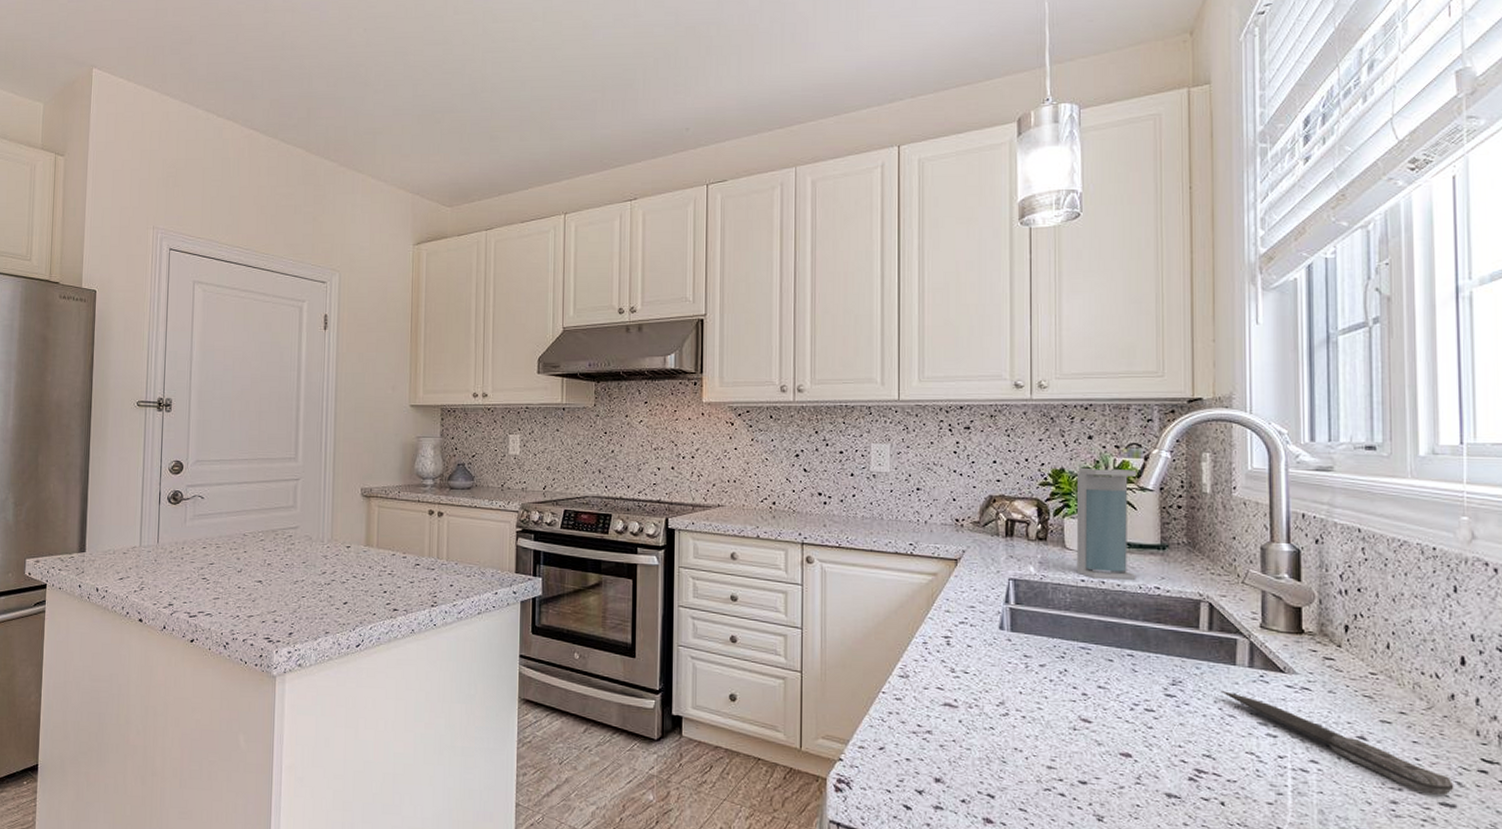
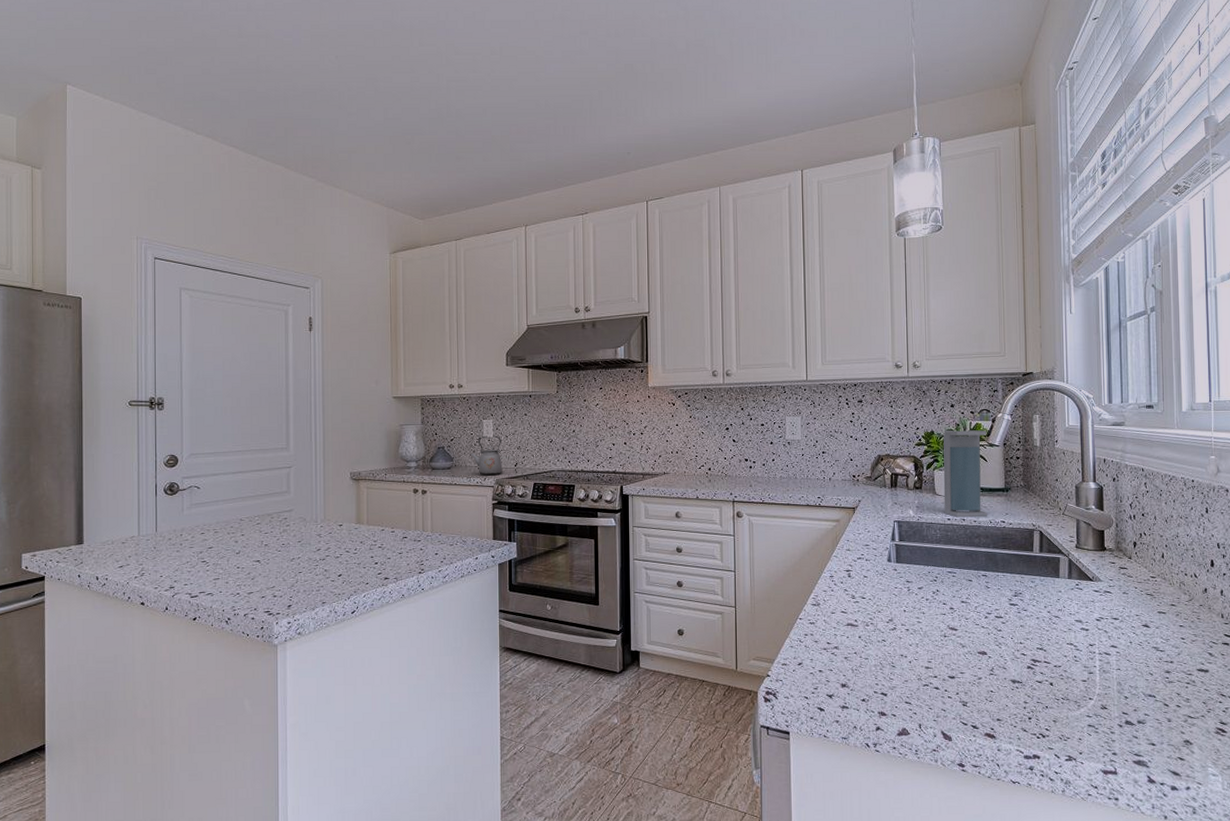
kettle: none [493,452,529,499] -> present [470,435,503,476]
knife: present [1220,691,1454,796] -> none [1049,598,1207,664]

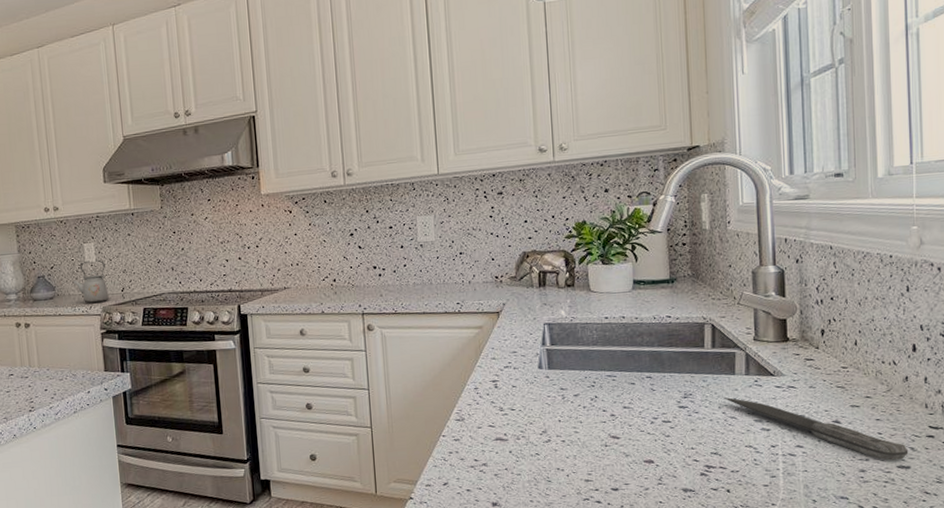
soap dispenser: present [943,430,988,518] -> none [597,215,651,316]
knife: none [1049,598,1207,664] -> present [723,397,909,461]

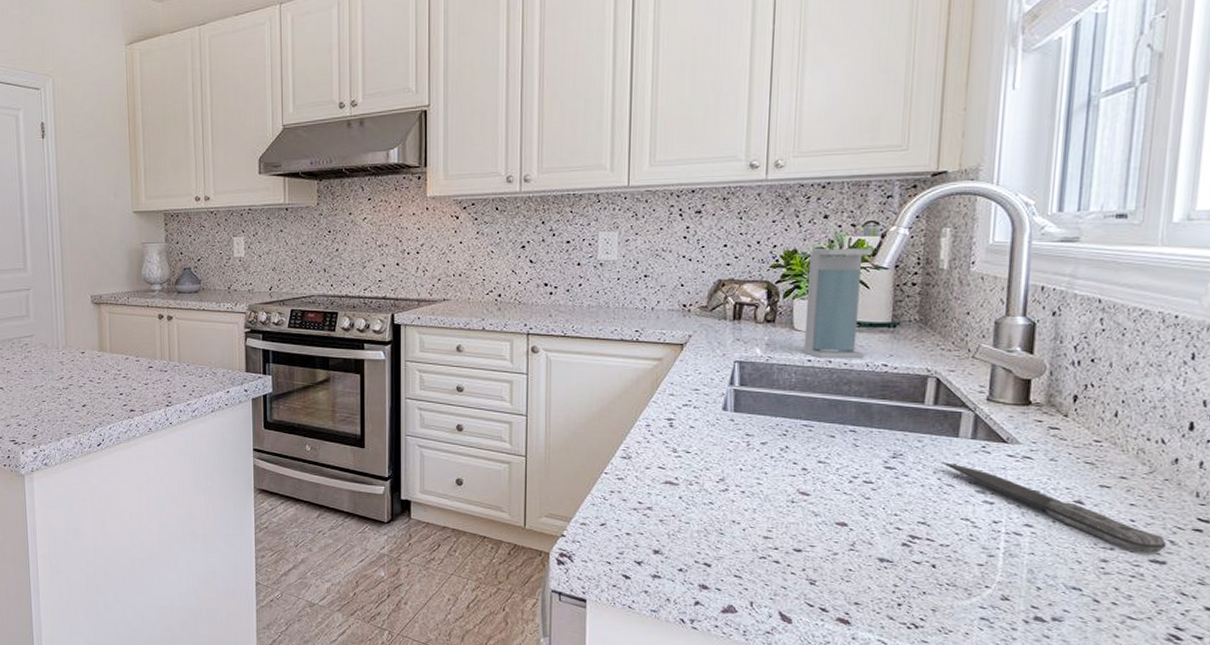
kettle: present [72,259,109,304] -> none [219,255,256,301]
soap dispenser: none [597,215,651,316] -> present [803,248,871,359]

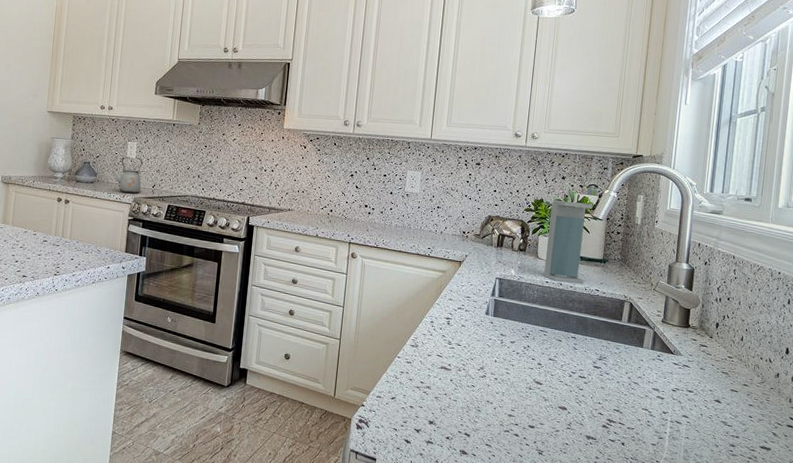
kettle: none [219,255,256,301] -> present [112,156,143,194]
knife: present [940,462,1167,553] -> none [630,365,771,442]

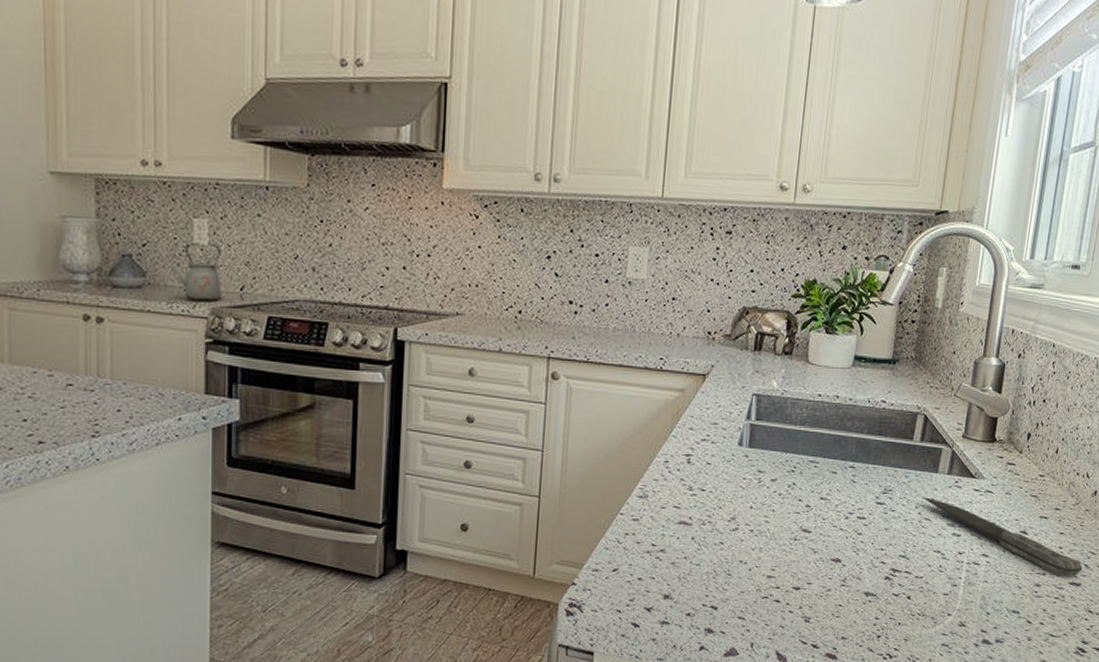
soap dispenser: present [543,200,592,285] -> none [815,280,881,395]
knife: none [630,365,771,442] -> present [922,497,1083,576]

